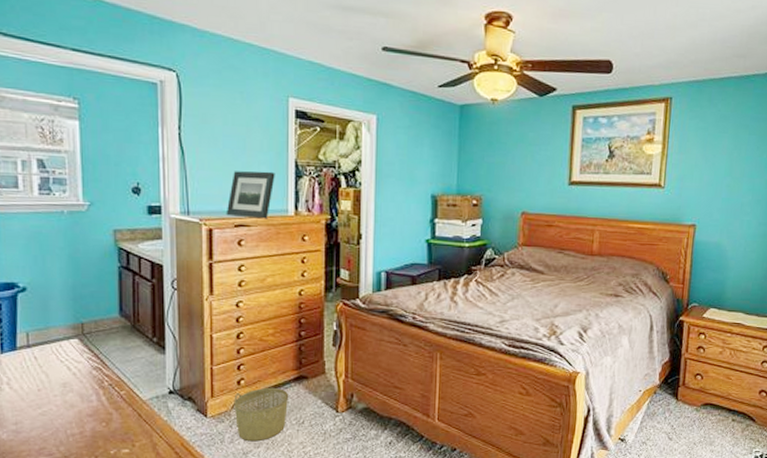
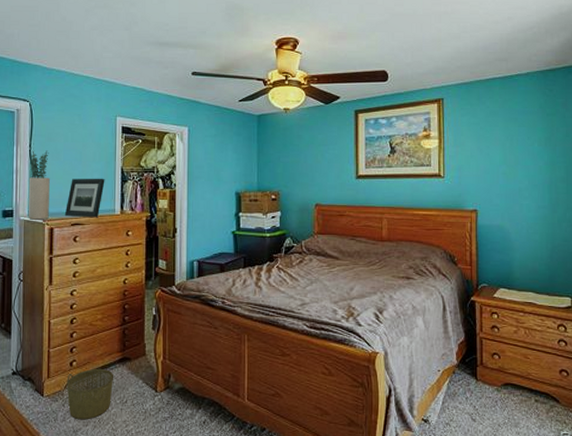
vase: none [179,133,207,219] -> present [28,150,50,220]

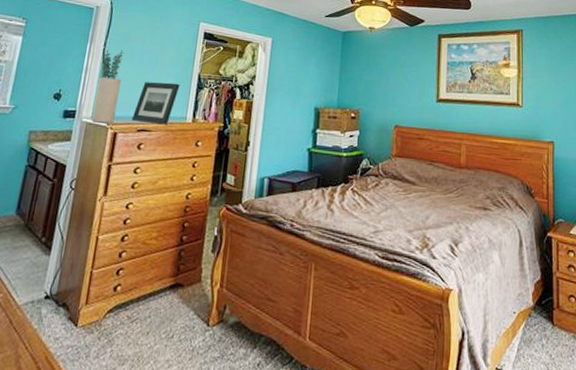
basket: present [66,368,114,420] -> none [105,295,163,358]

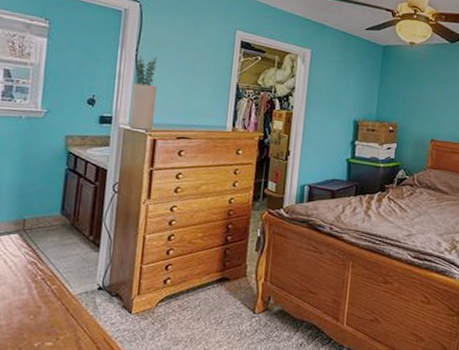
picture frame: present [131,82,180,125] -> none [170,90,218,133]

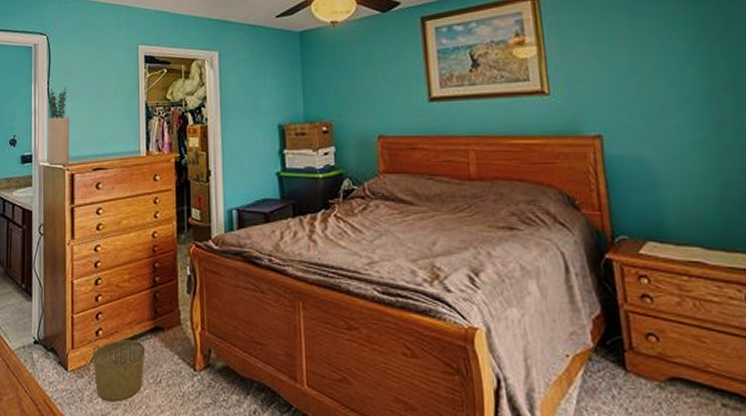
basket: none [158,287,211,339] -> present [92,339,146,402]

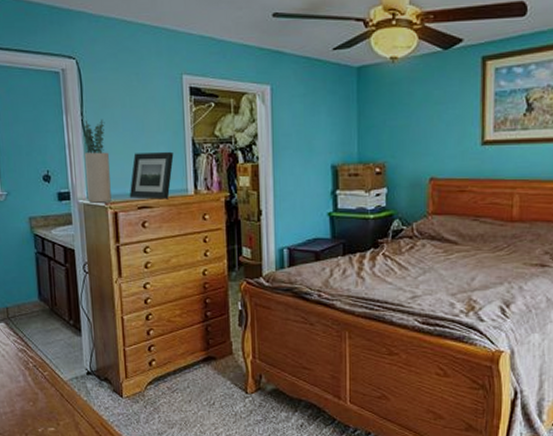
picture frame: none [85,115,128,161] -> present [129,151,174,200]
basket: present [92,339,146,402] -> none [146,368,199,422]

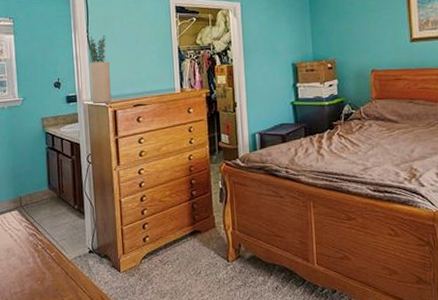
picture frame: present [129,151,174,200] -> none [126,58,163,98]

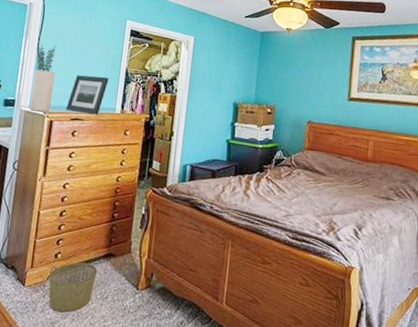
picture frame: none [126,58,163,98] -> present [65,75,109,115]
basket: none [141,242,187,293] -> present [48,262,98,313]

